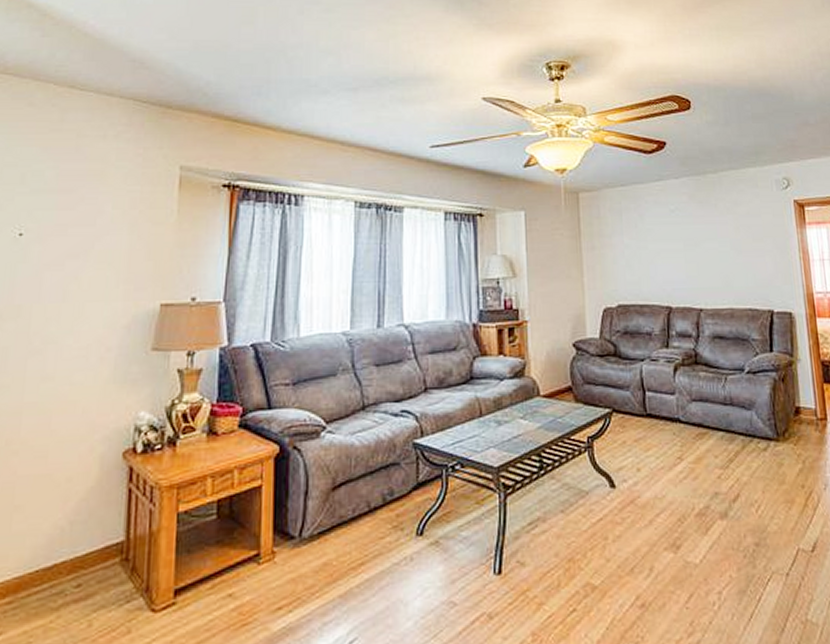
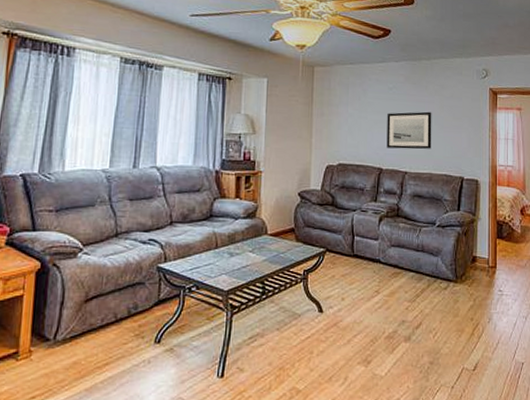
wall art: none [671,234,730,282] -> present [386,111,432,150]

